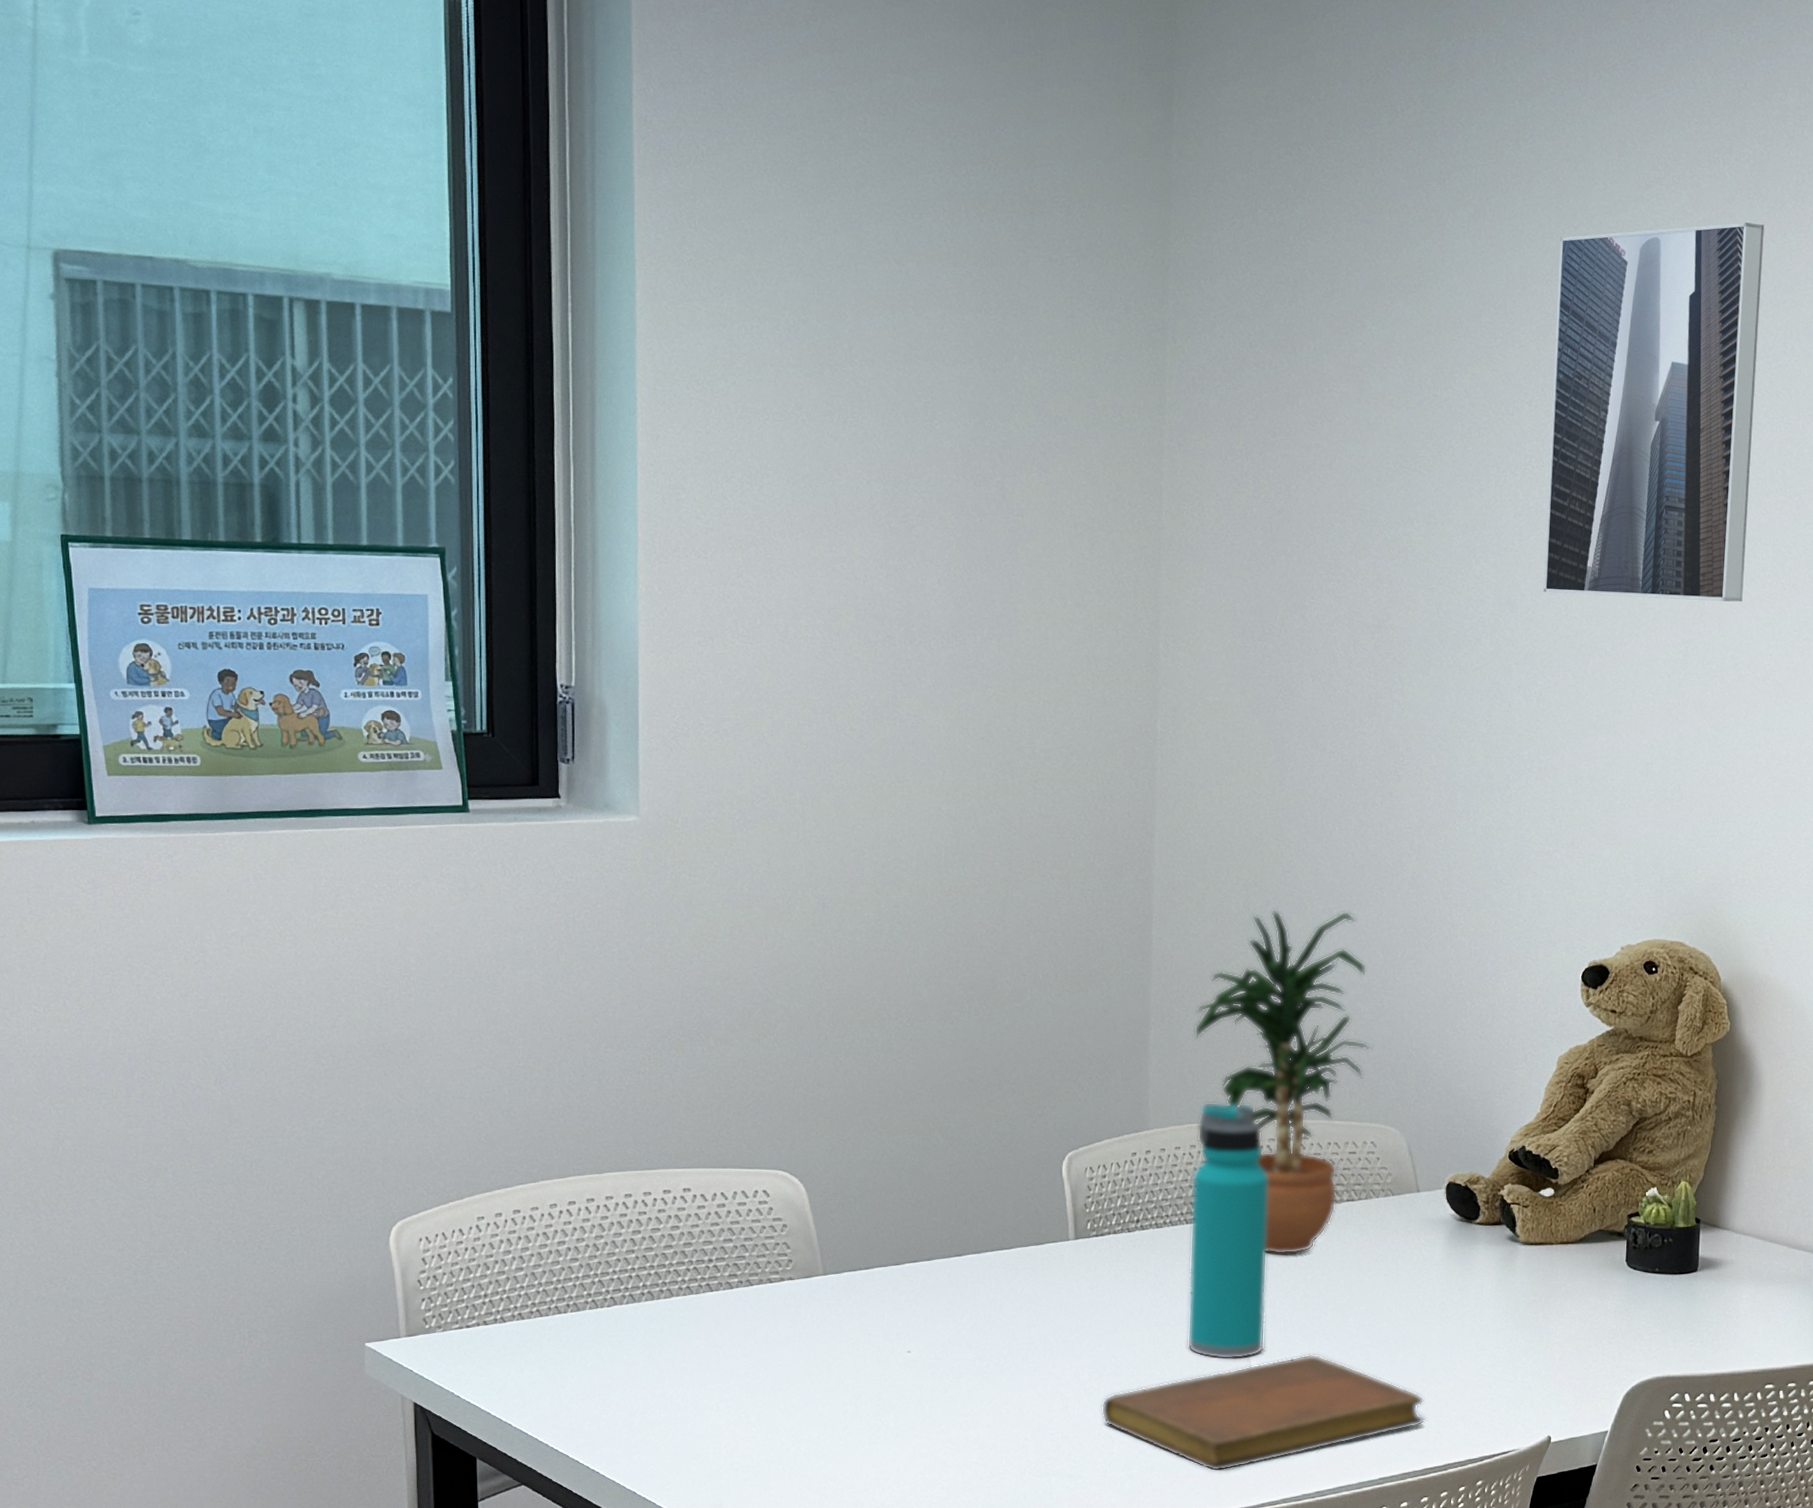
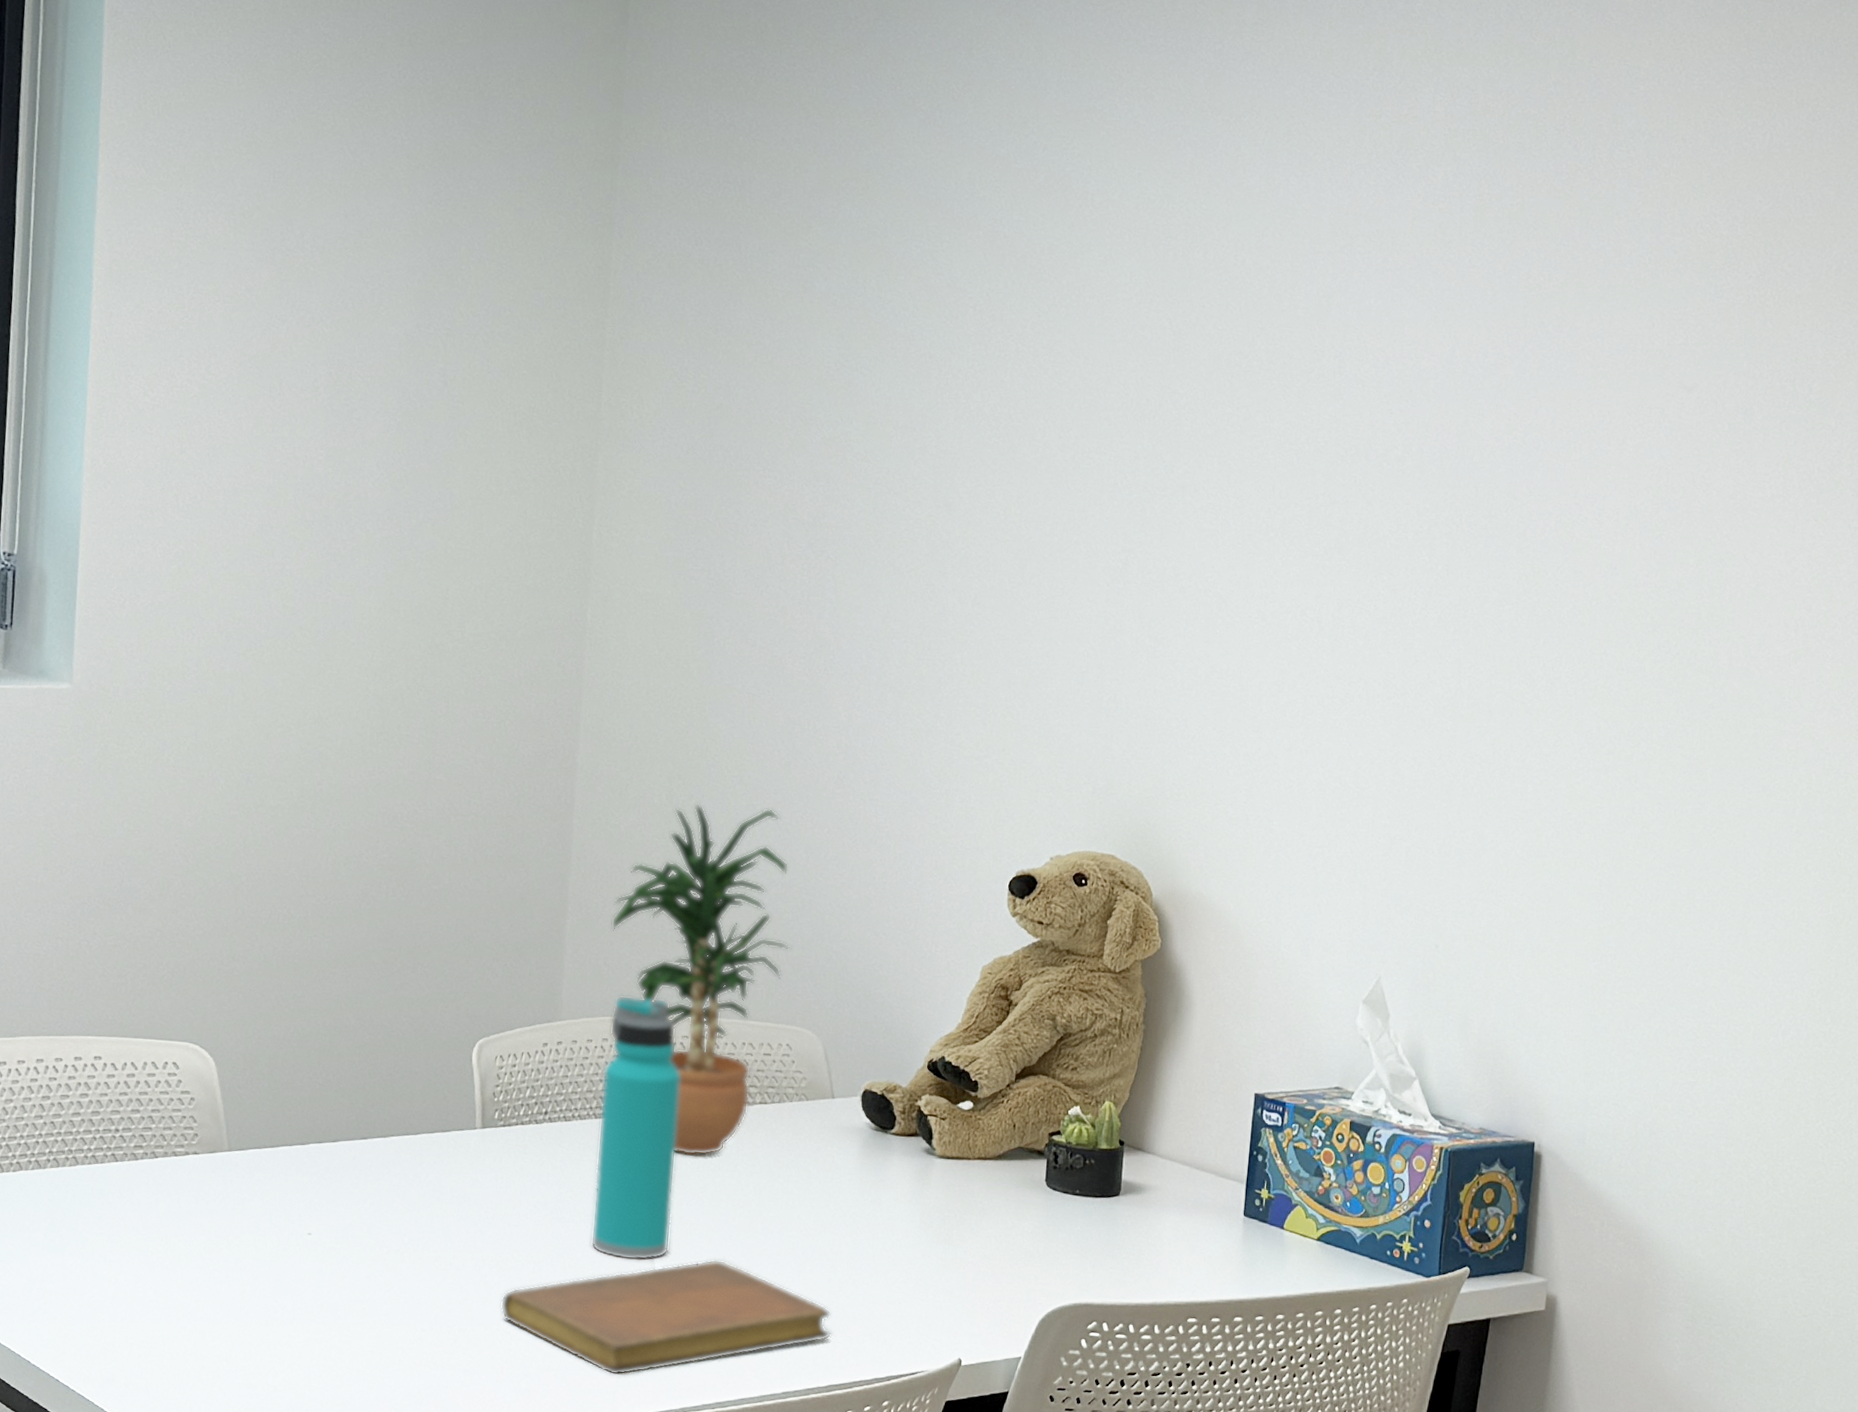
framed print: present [1543,222,1765,602] -> none [982,135,1218,513]

